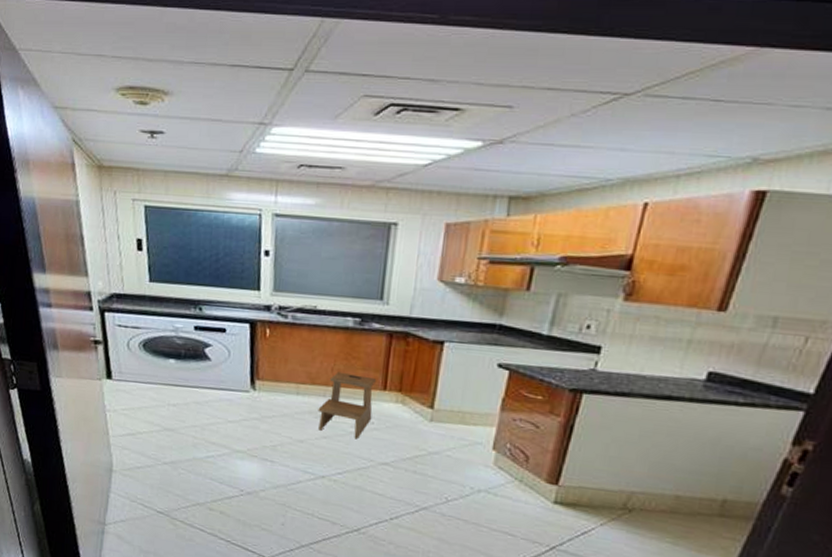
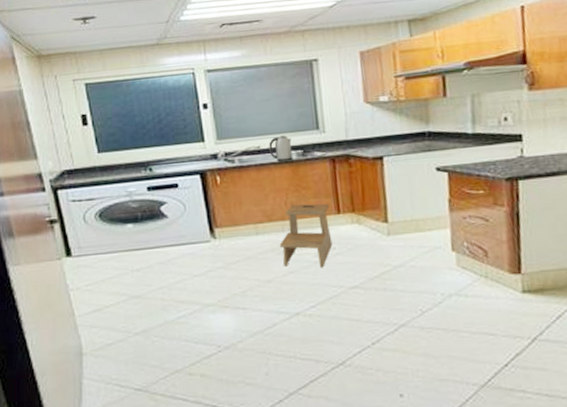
kettle: none [325,299,351,328] -> present [269,135,293,162]

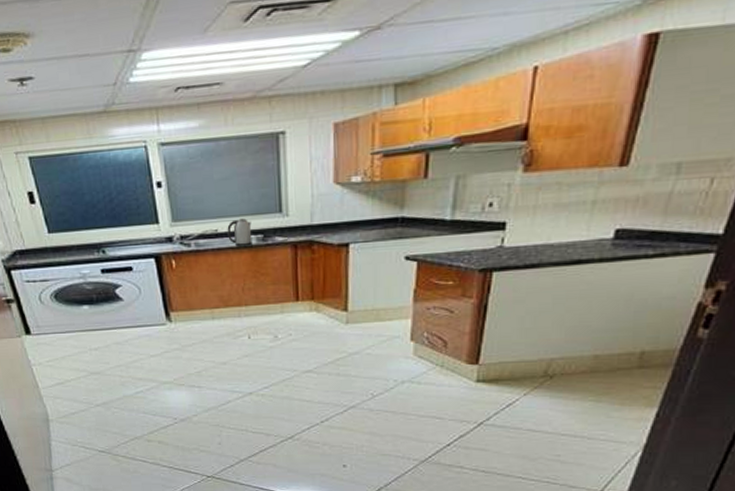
step stool: present [279,203,333,268] -> none [235,290,289,353]

